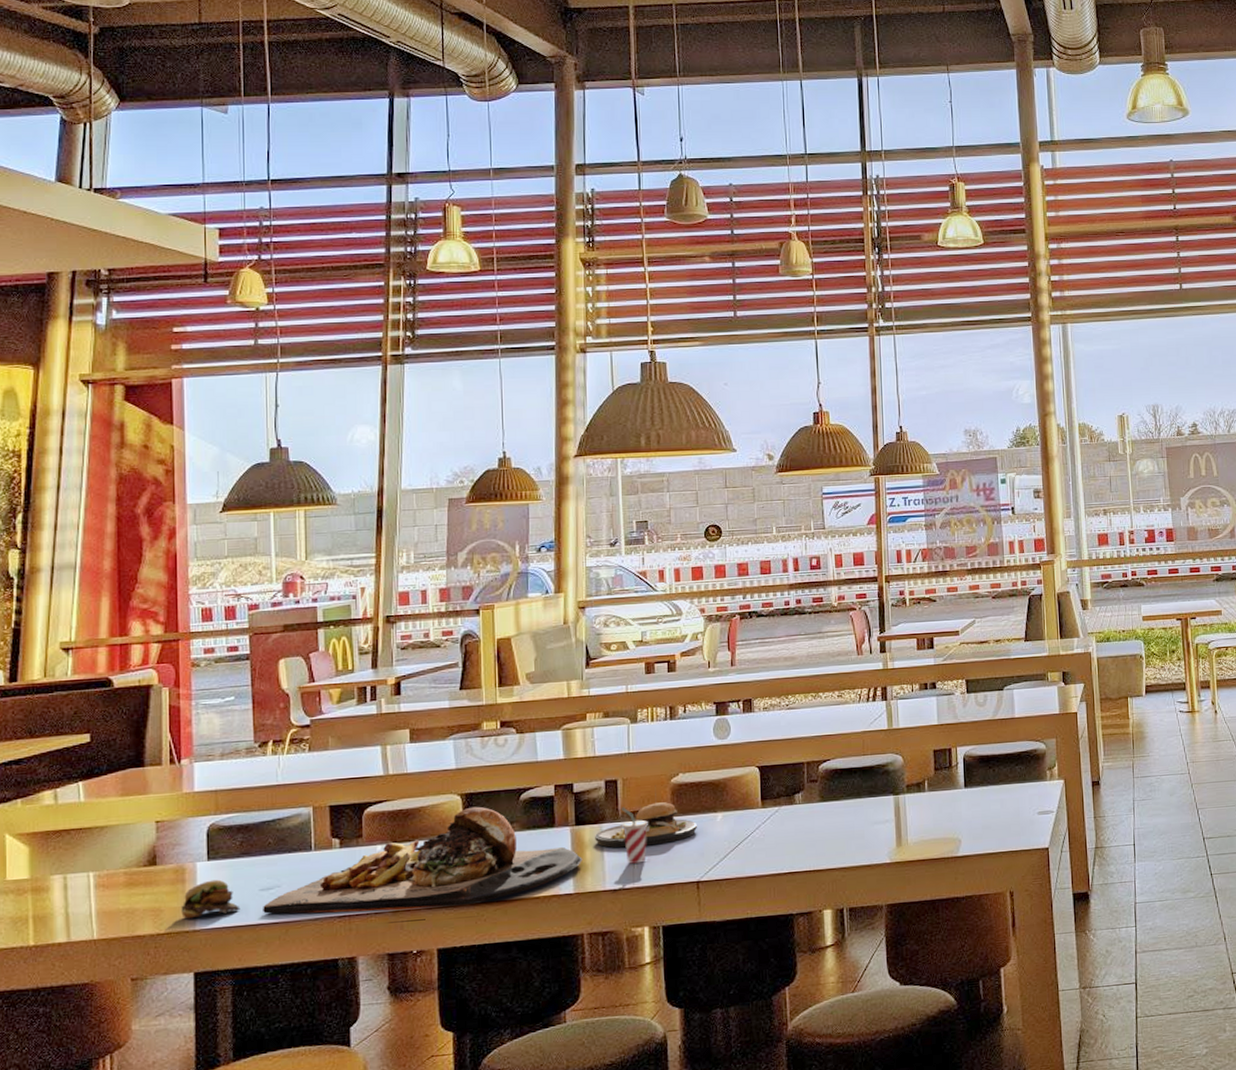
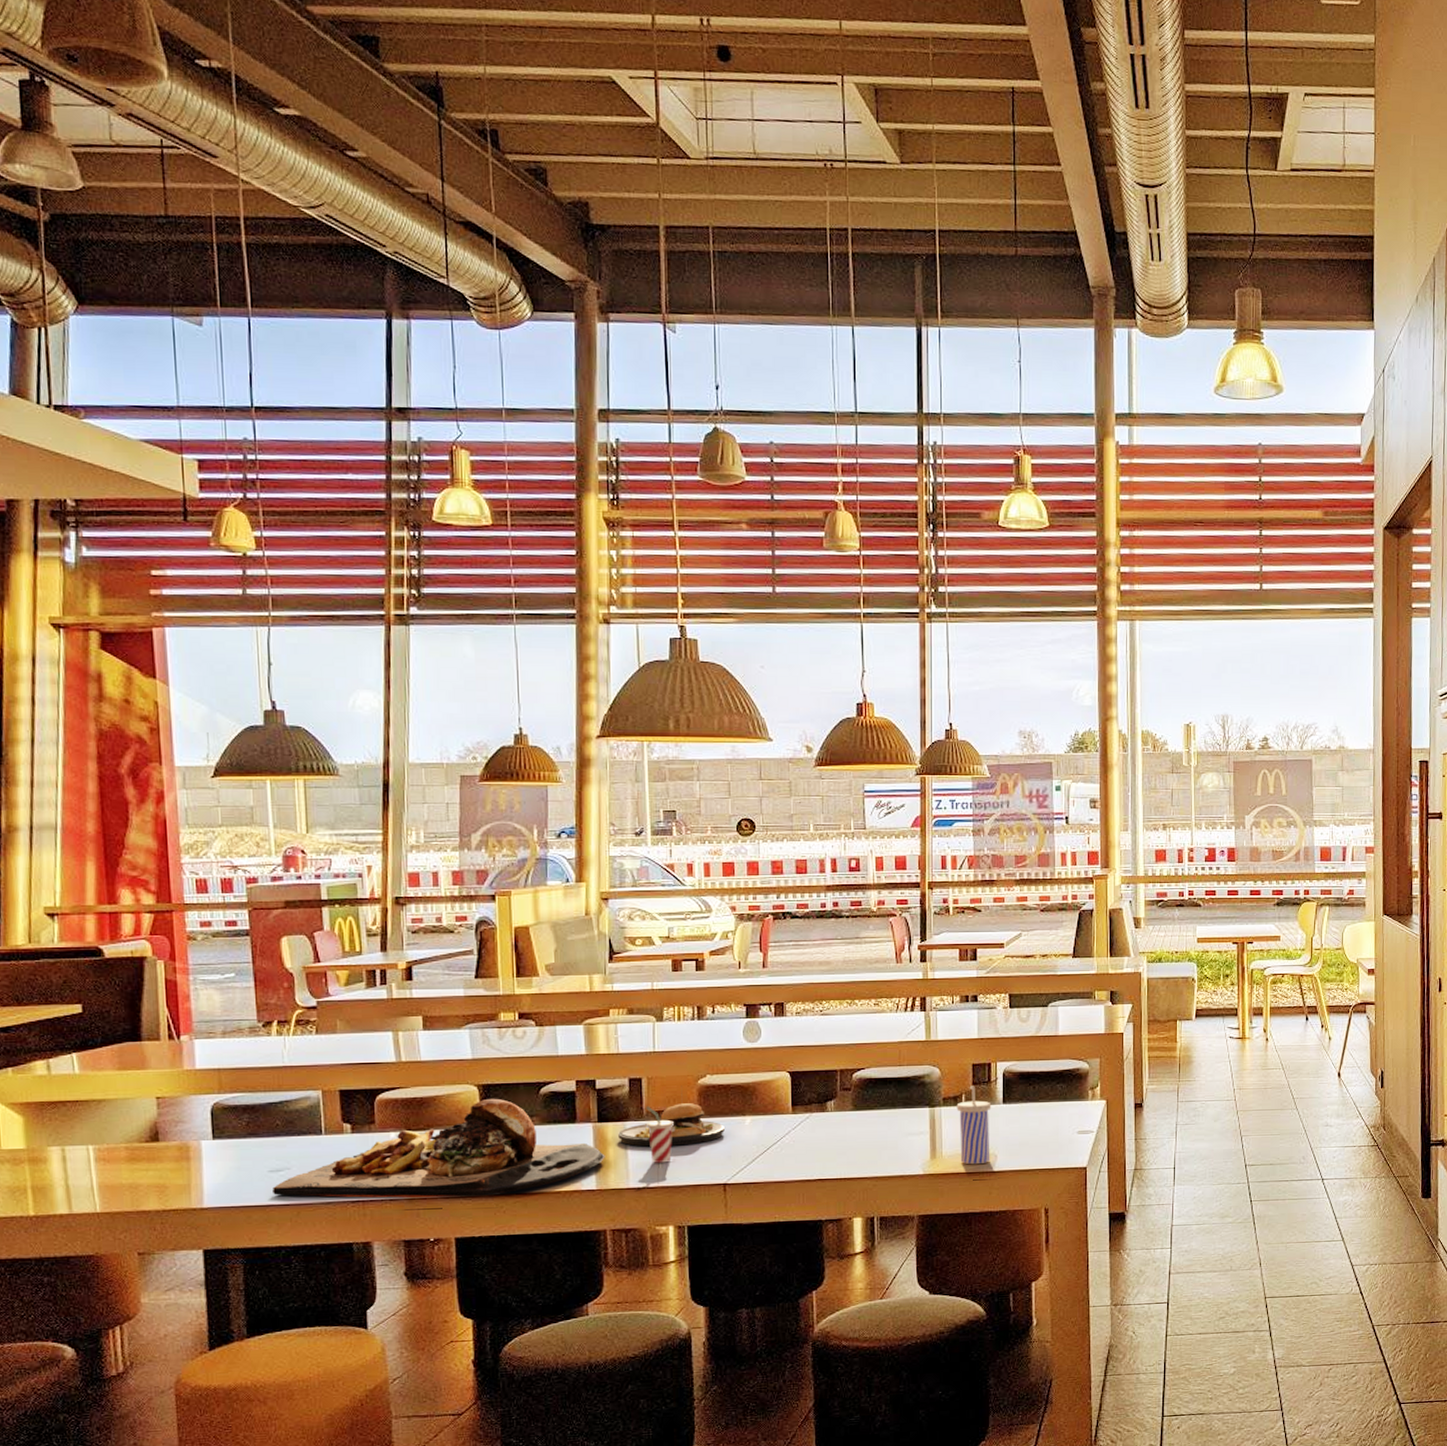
burger: present [181,879,241,919] -> none [187,1159,249,1197]
beverage cup: none [920,771,955,851] -> present [956,1086,992,1165]

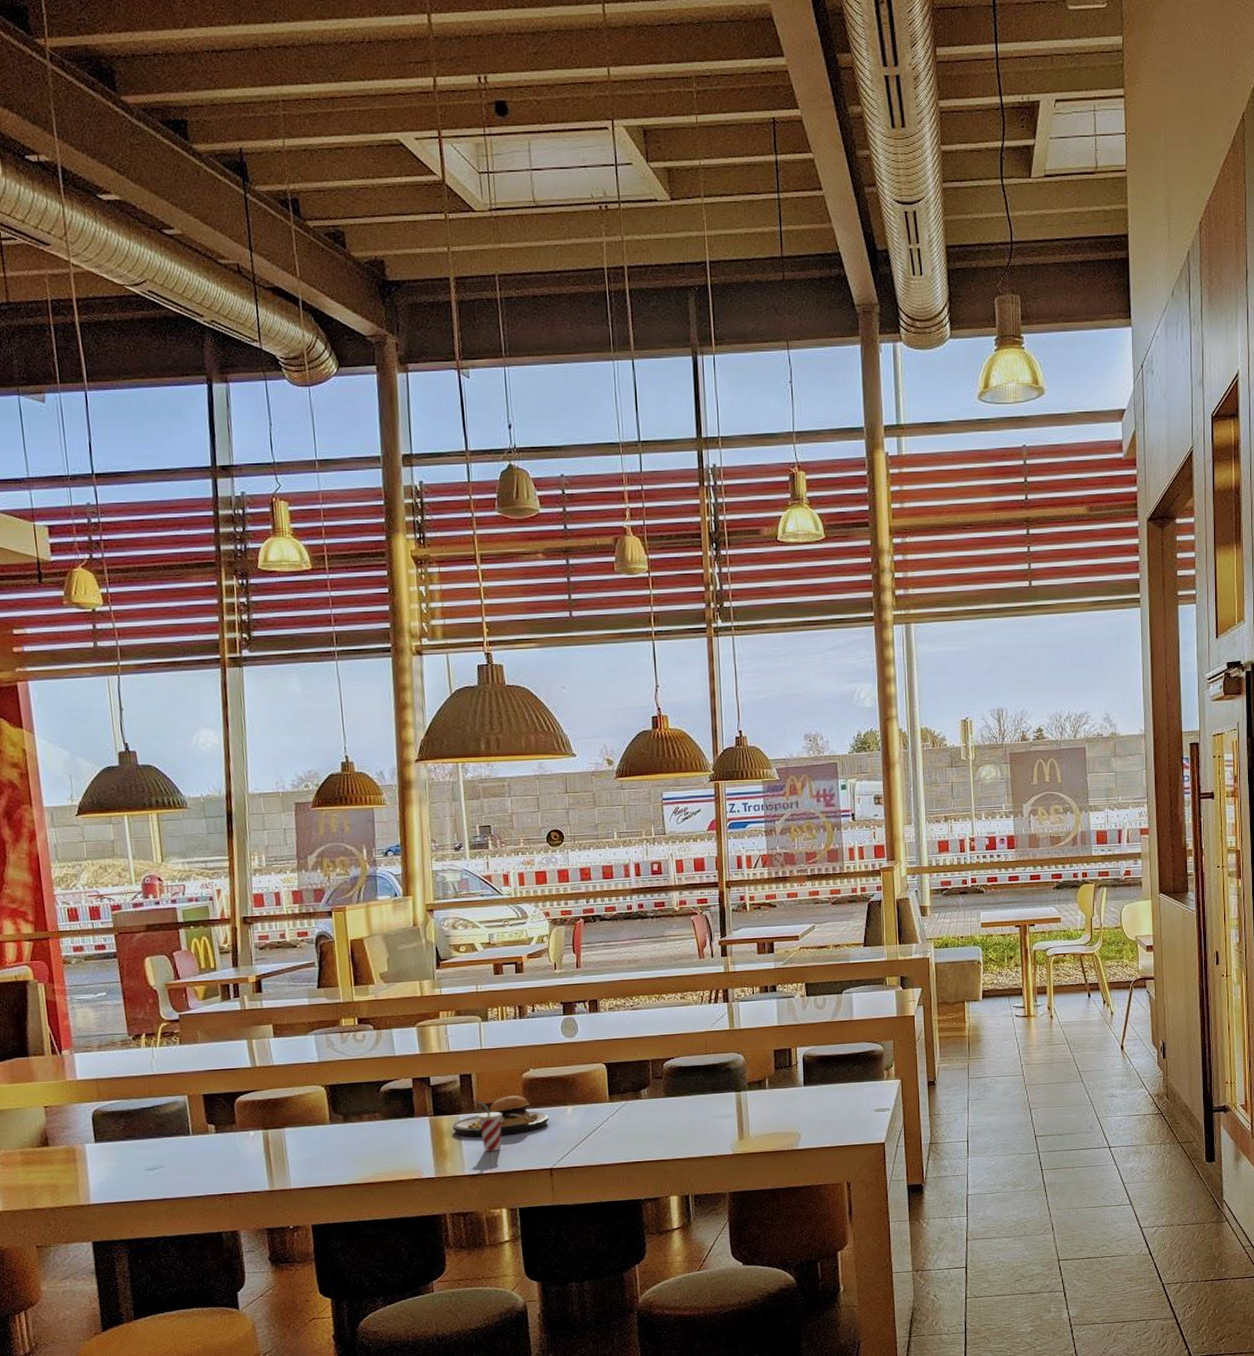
food tray: present [273,1098,605,1199] -> none [149,1097,442,1192]
beverage cup: present [956,1086,992,1165] -> none [761,1070,794,1144]

